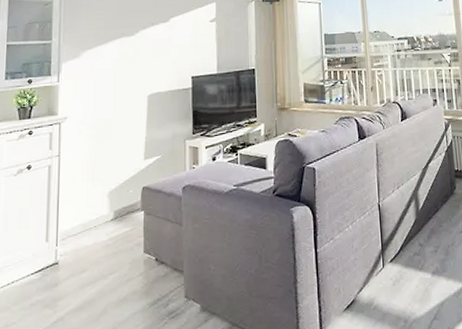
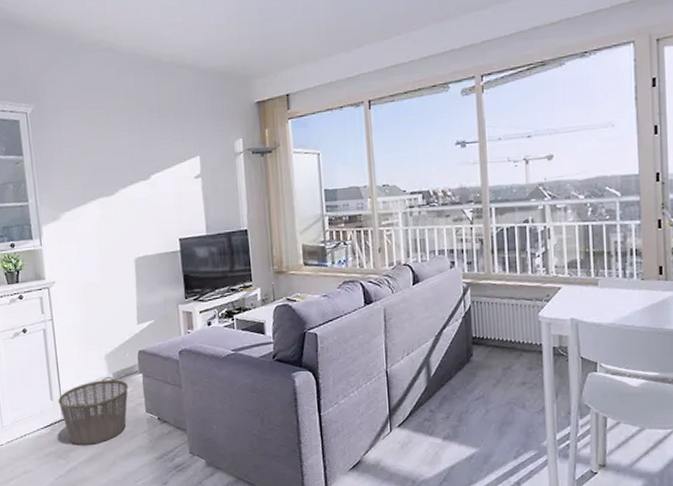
basket: none [54,215,128,293] -> present [58,377,128,446]

